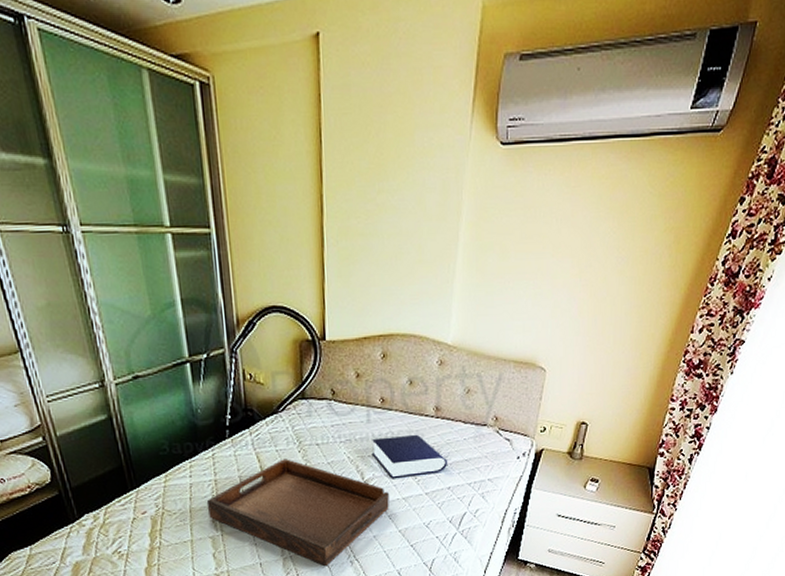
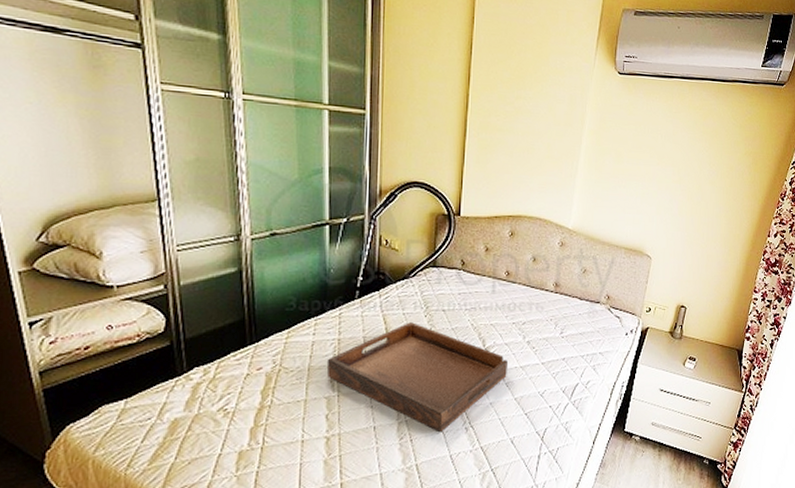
book: present [371,434,448,479] -> none [494,307,564,348]

